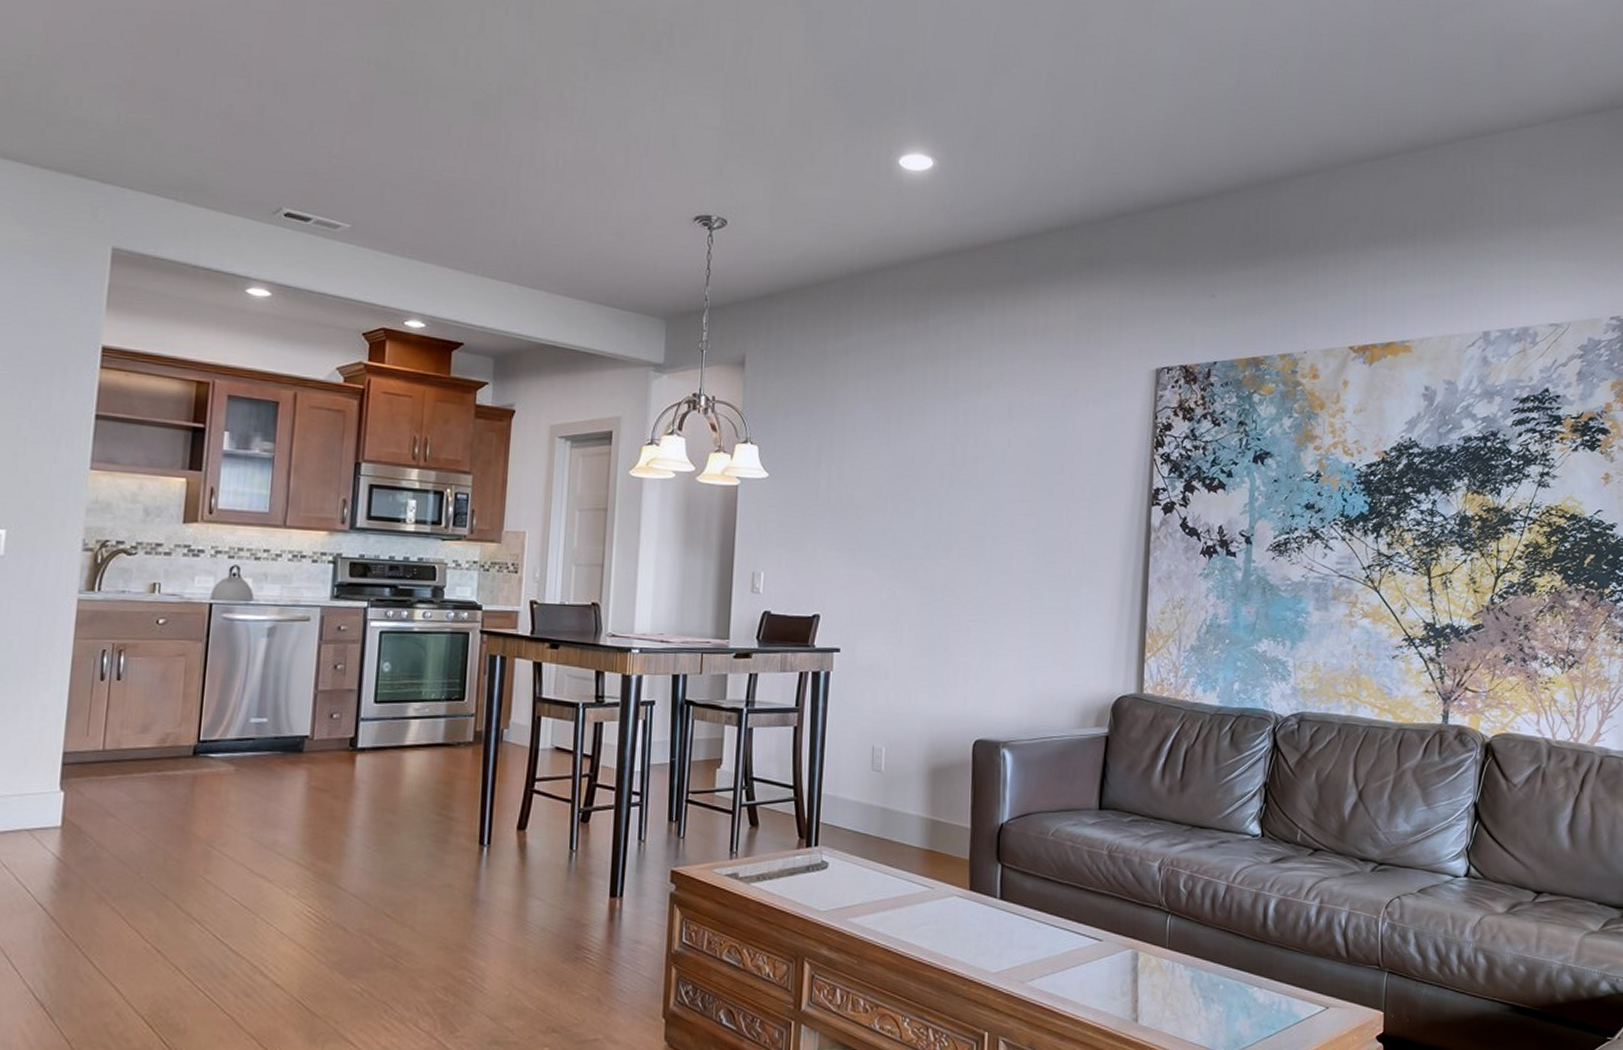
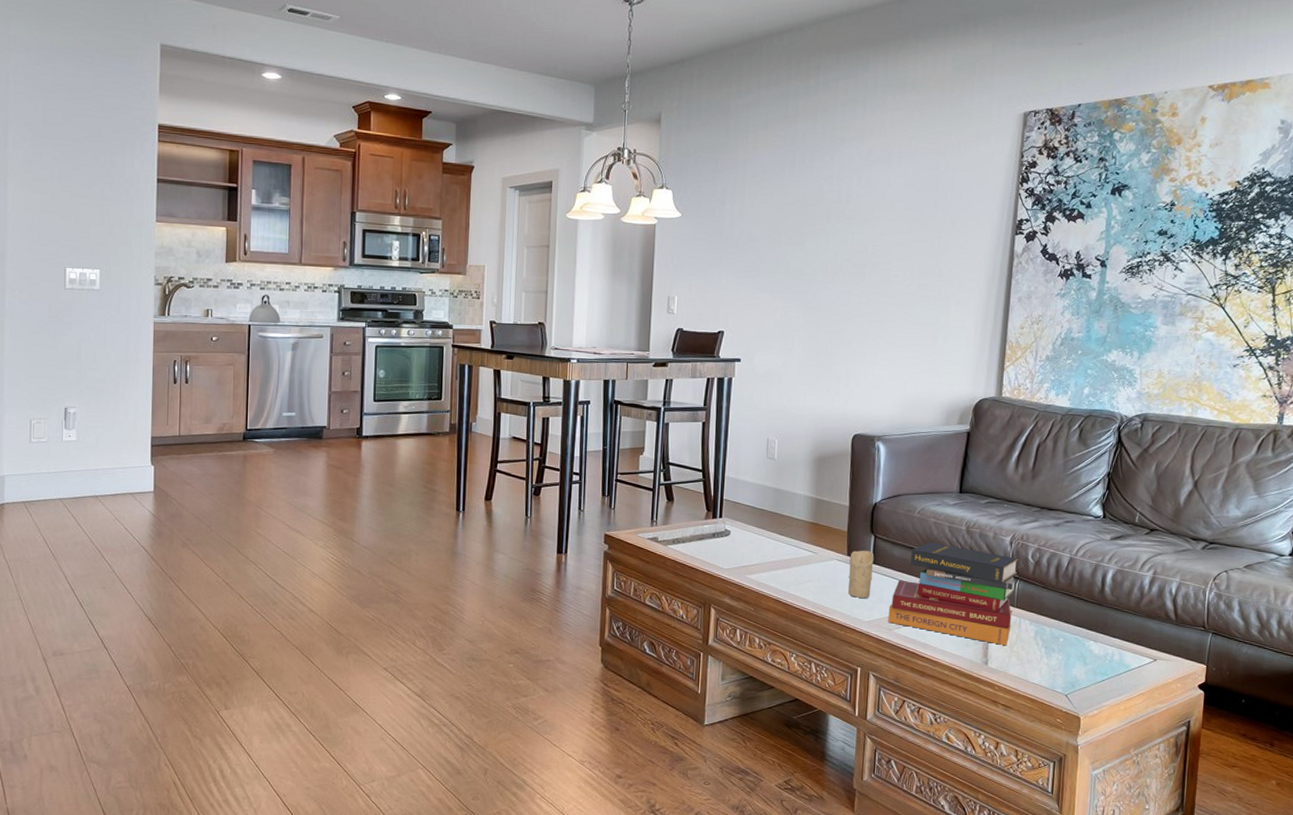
candle: none [970,882,1002,943] -> present [847,550,874,598]
books: none [1020,871,1169,998] -> present [888,542,1018,646]

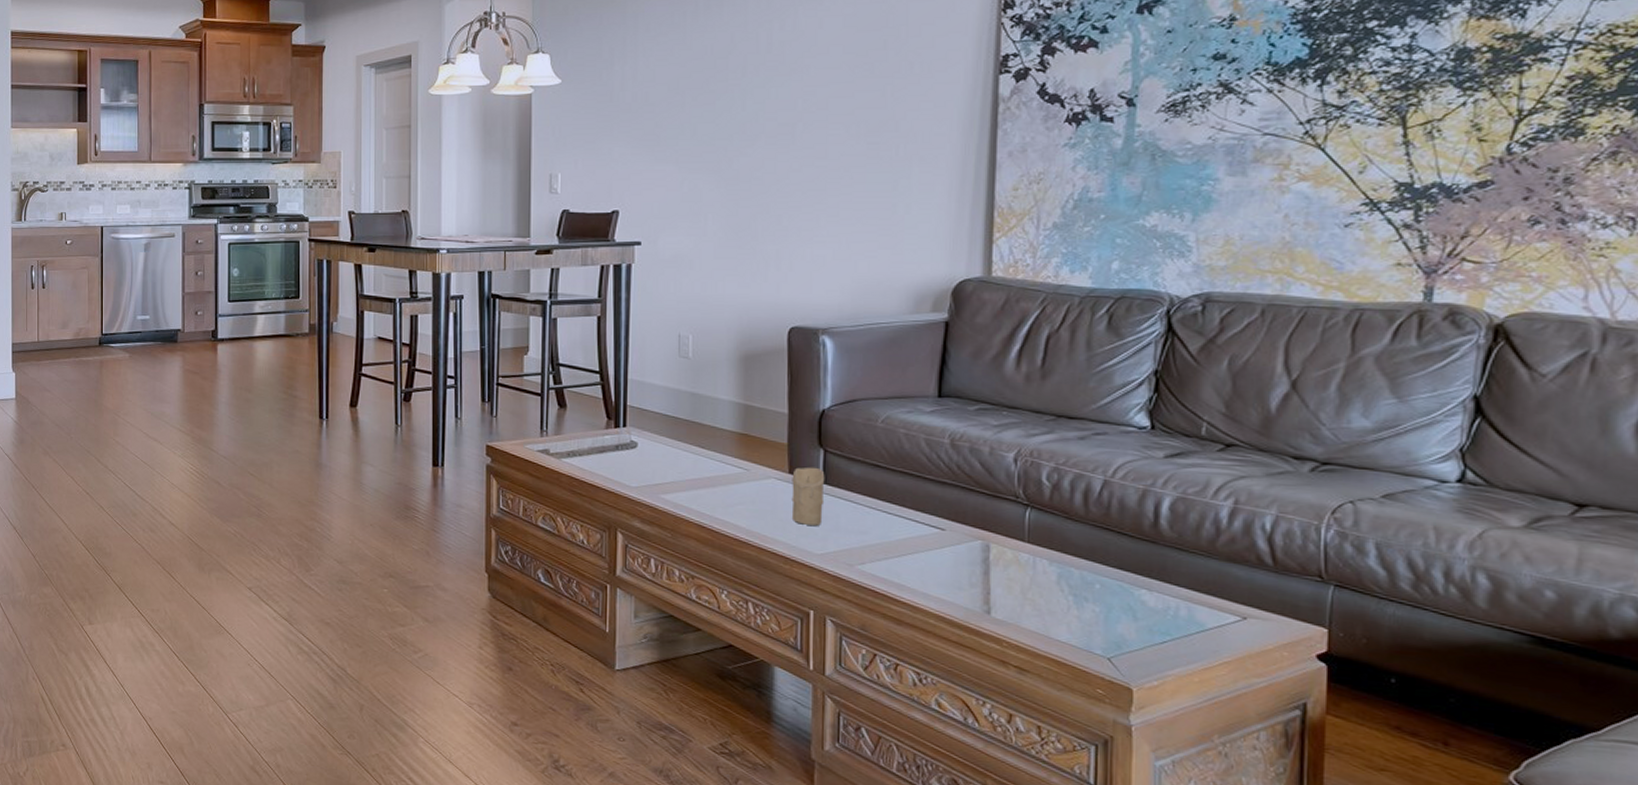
kettle: present [248,295,281,324] -> none [101,195,132,225]
books: present [888,542,1018,646] -> none [848,458,1027,592]

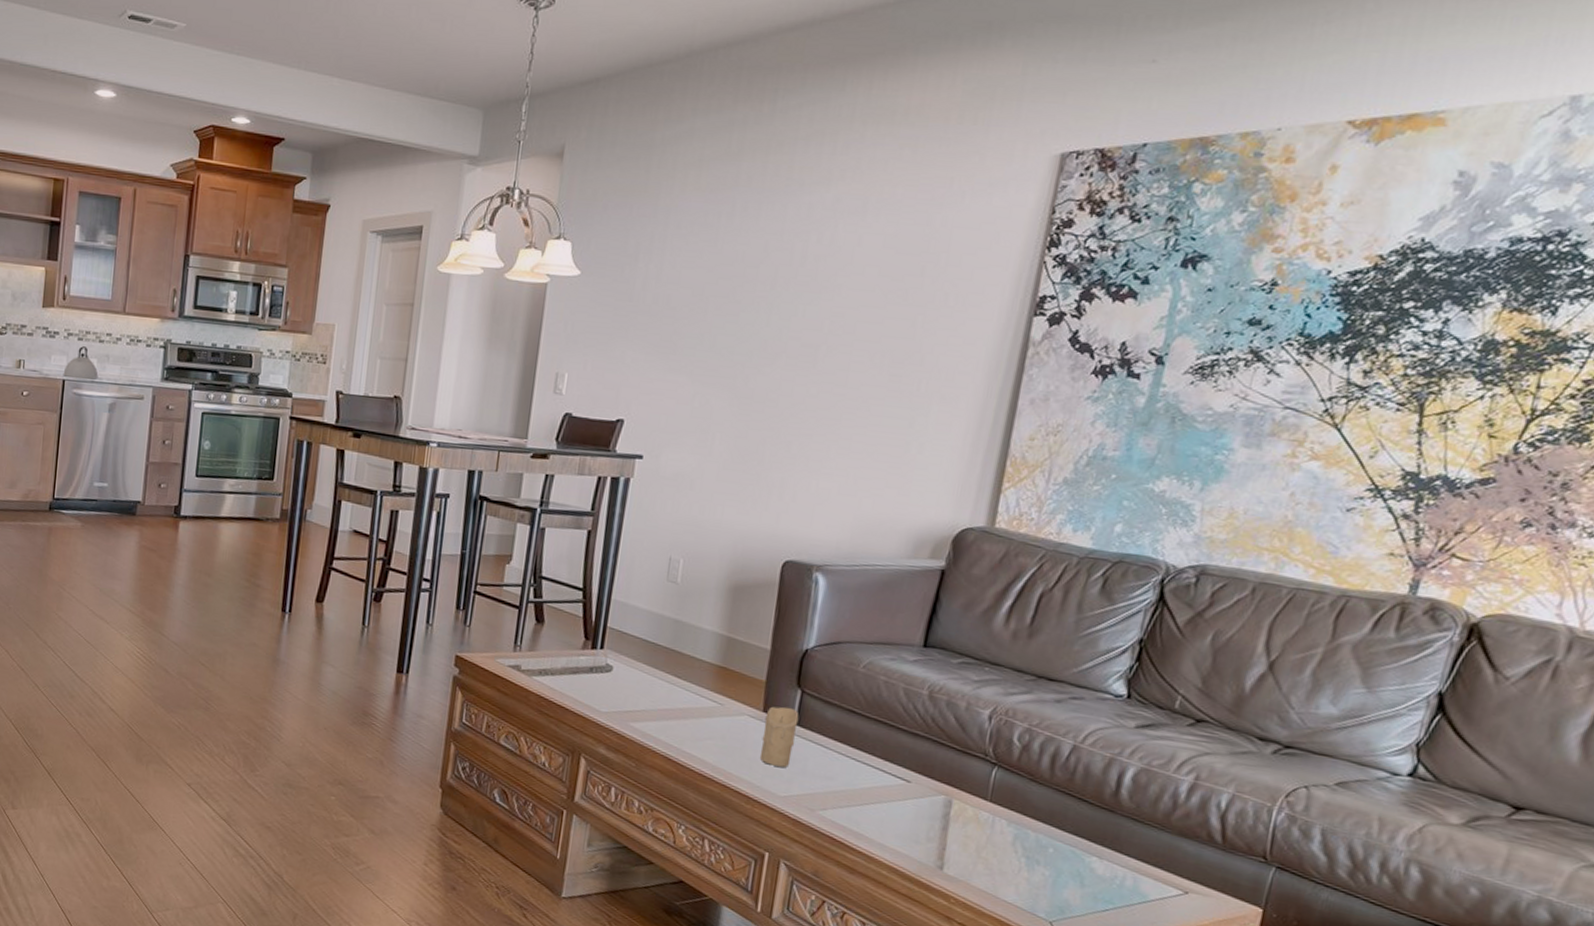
kettle: none [101,195,132,225] -> present [63,346,99,381]

